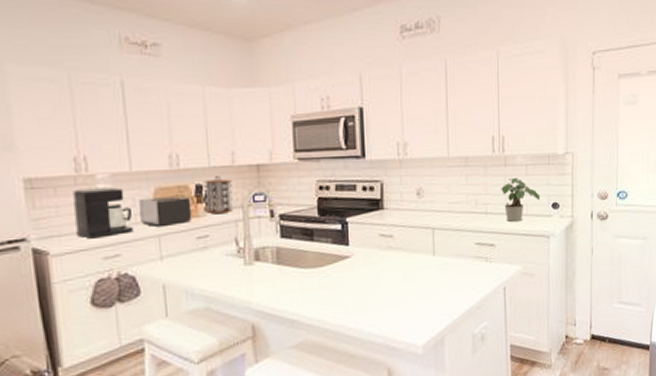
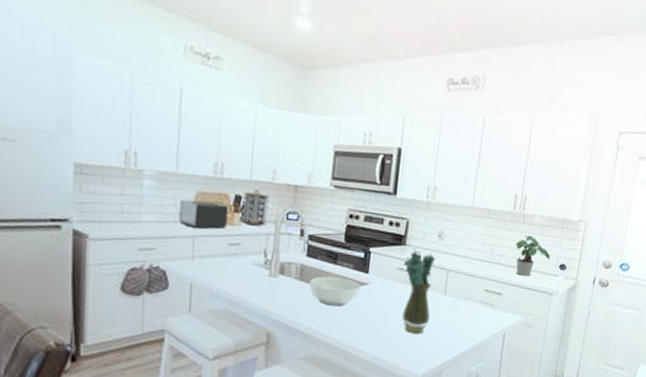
coffee maker: present [73,187,134,239] -> none [117,181,172,231]
bowl: none [288,254,343,286] -> present [309,276,361,306]
vase: none [385,211,421,302] -> present [401,248,436,334]

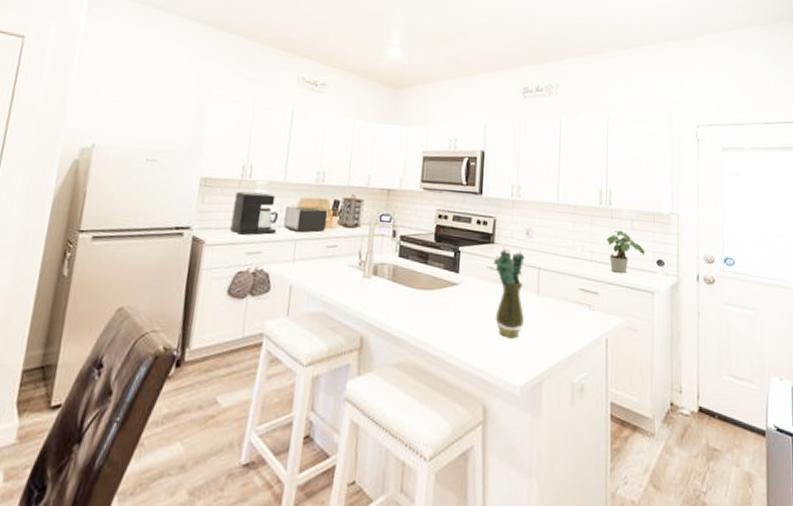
coffee maker: none [117,181,172,231] -> present [230,191,278,235]
bowl: present [309,276,361,306] -> none [401,276,452,308]

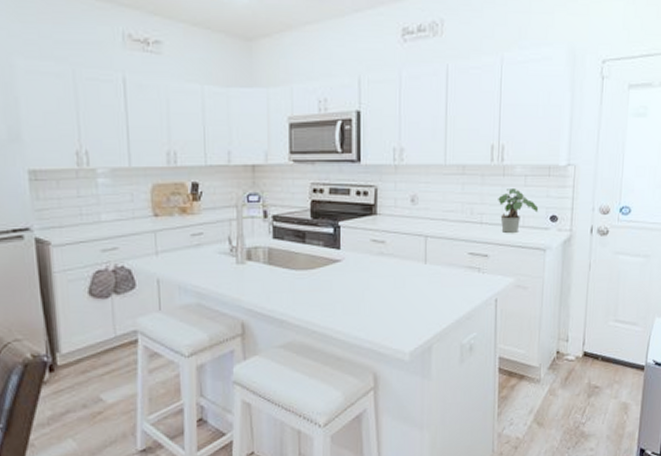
coffee maker: present [230,191,278,235] -> none [74,182,132,231]
toaster: present [284,206,328,233] -> none [137,193,187,223]
spice rack: present [338,194,365,229] -> none [200,175,228,213]
vase: present [494,246,525,339] -> none [377,216,411,309]

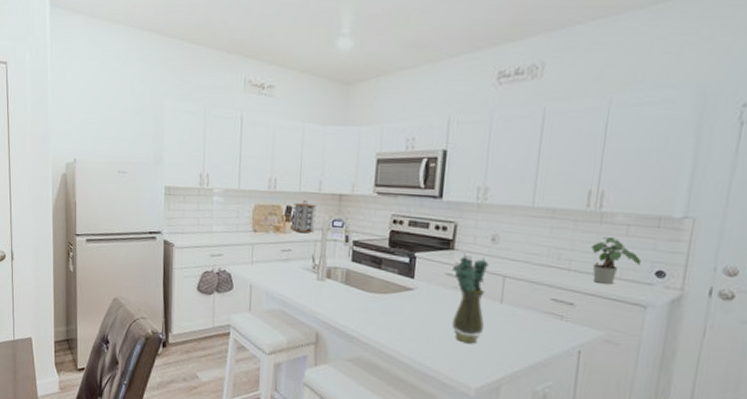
spice rack: none [200,175,228,213] -> present [292,200,316,234]
vase: none [377,216,411,309] -> present [451,252,489,344]

